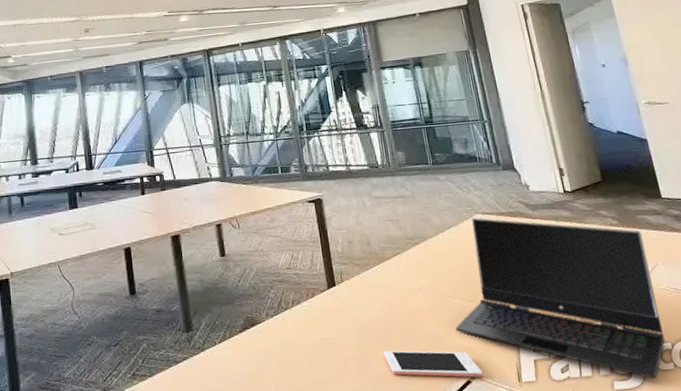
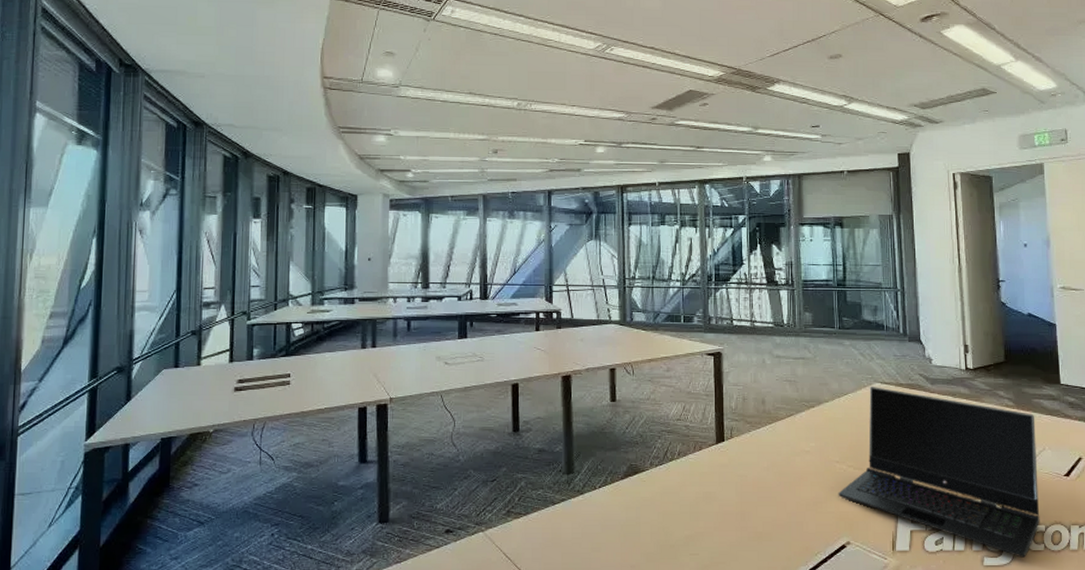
cell phone: present [383,350,483,378] -> none [763,510,859,544]

